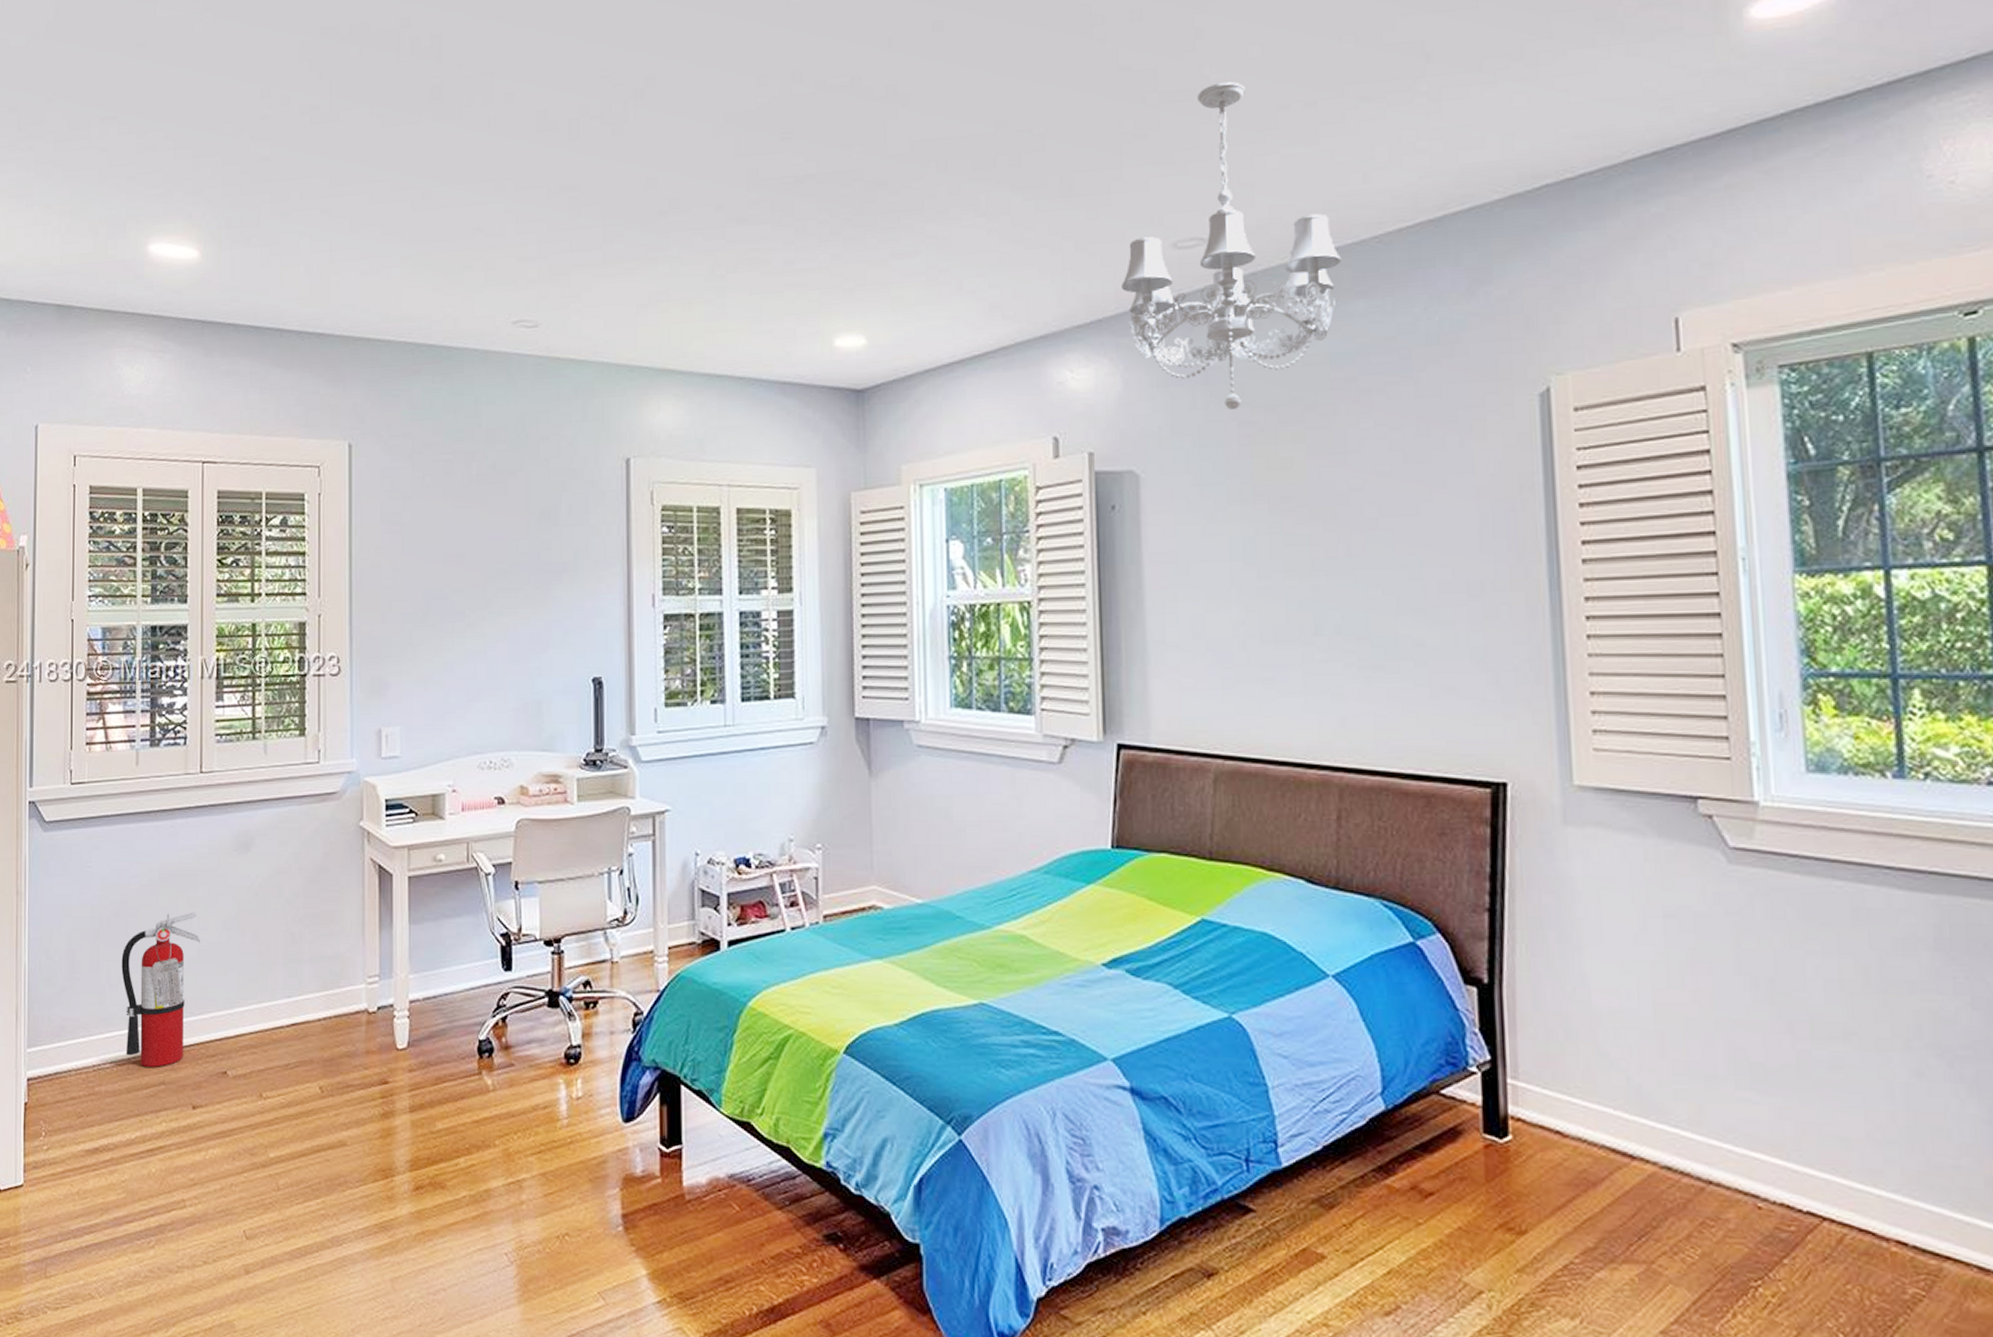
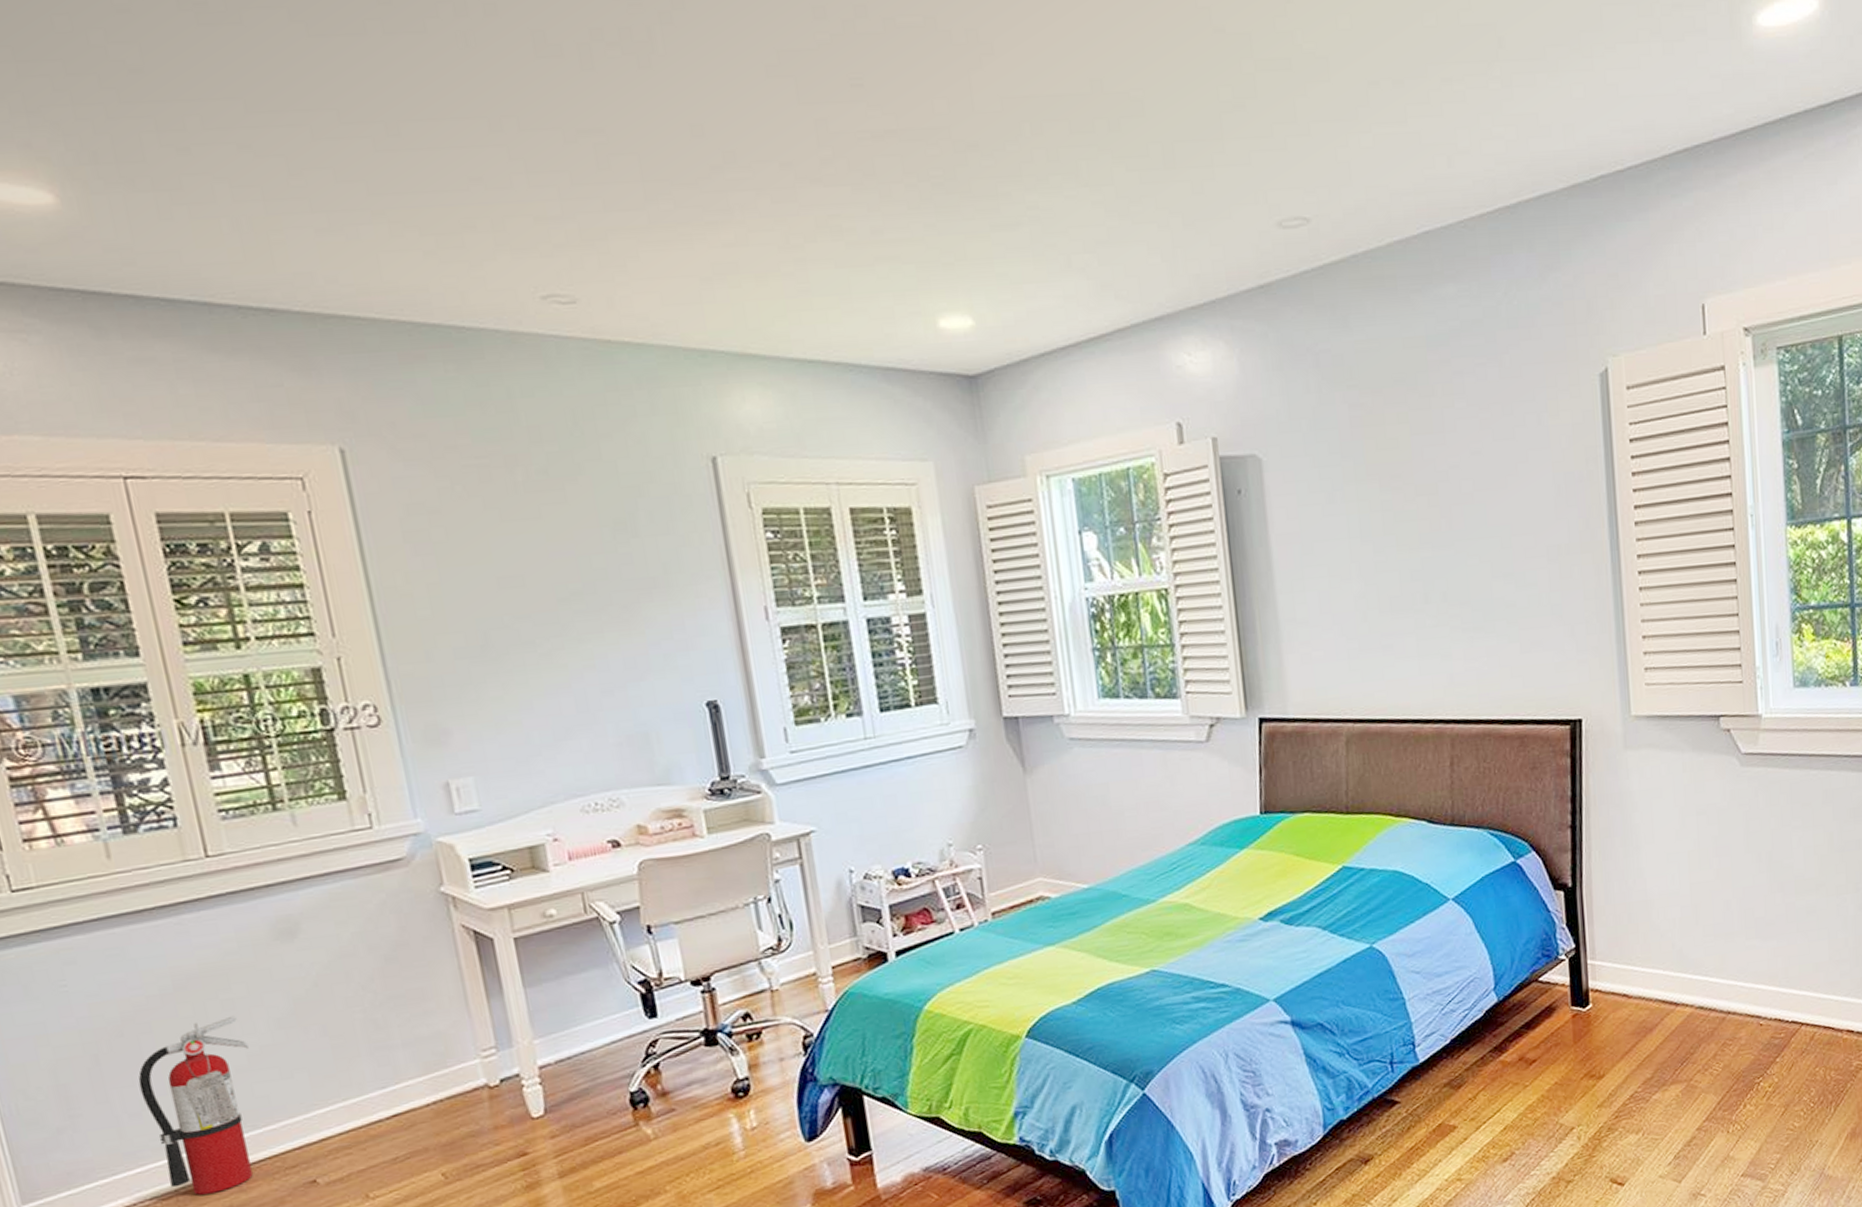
chandelier: present [1122,81,1342,411] -> none [1232,53,1433,393]

